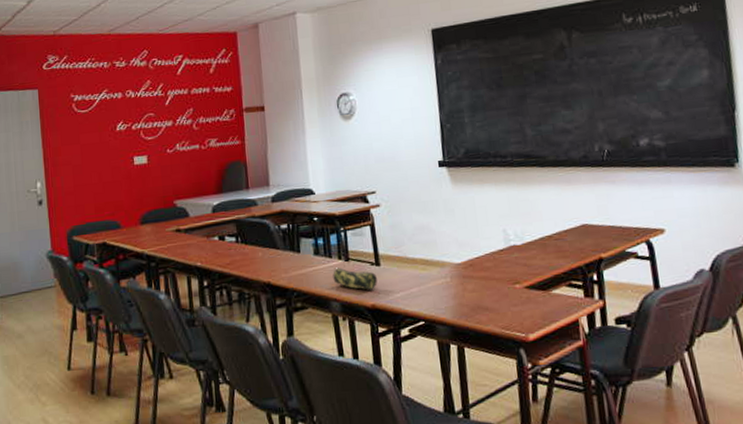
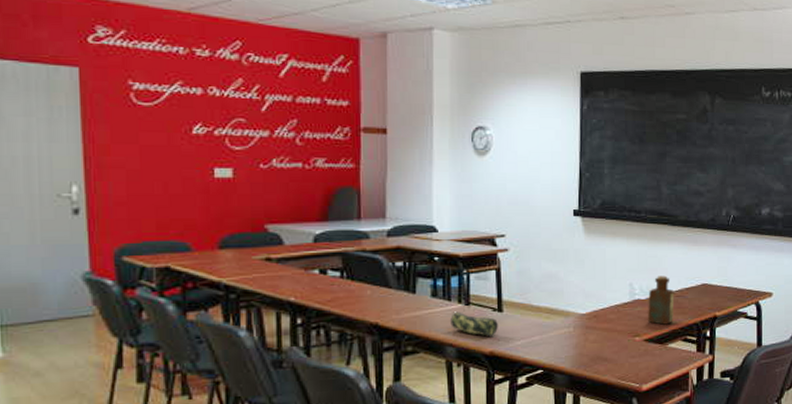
bottle: none [524,219,555,271] -> present [648,275,674,325]

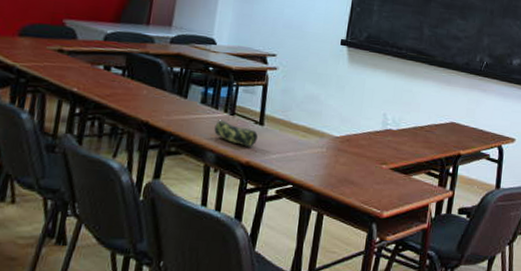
bottle: present [648,275,674,325] -> none [396,109,424,157]

